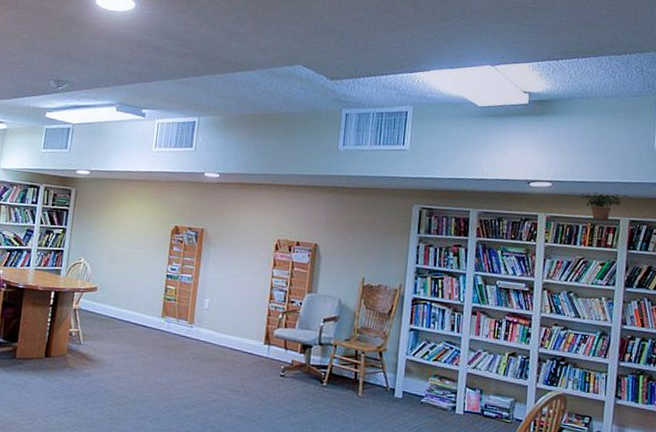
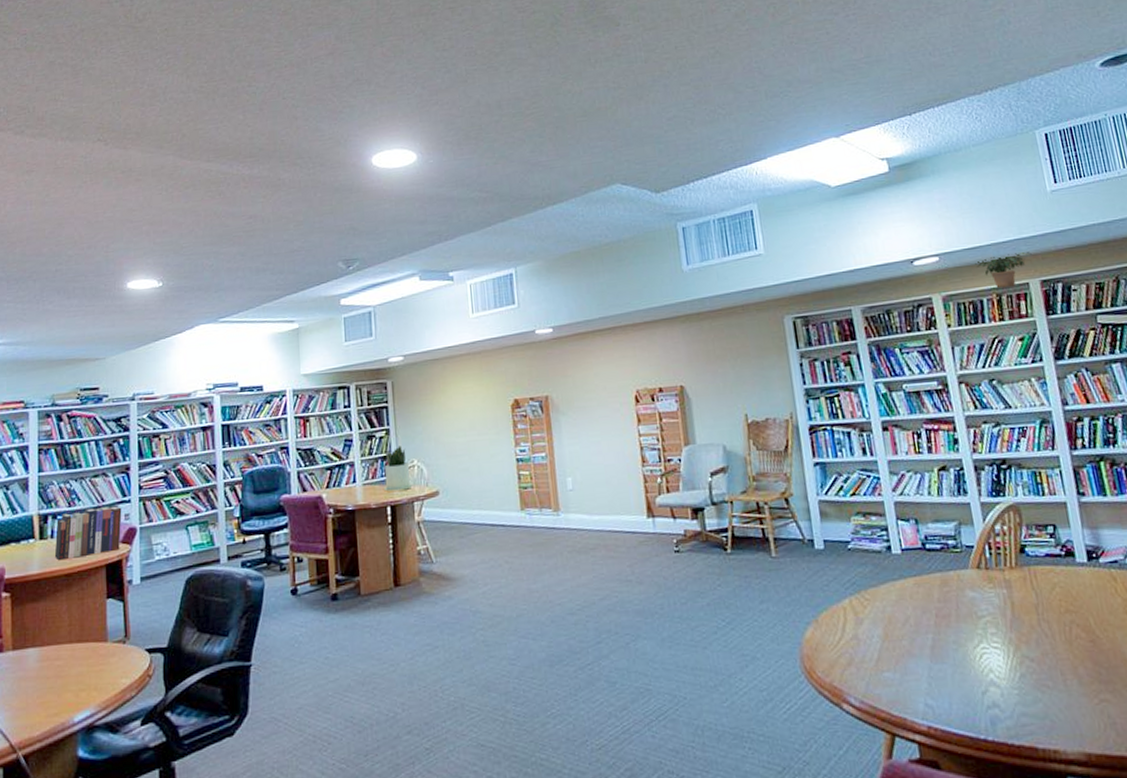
planter: none [52,244,77,282] -> present [384,445,413,493]

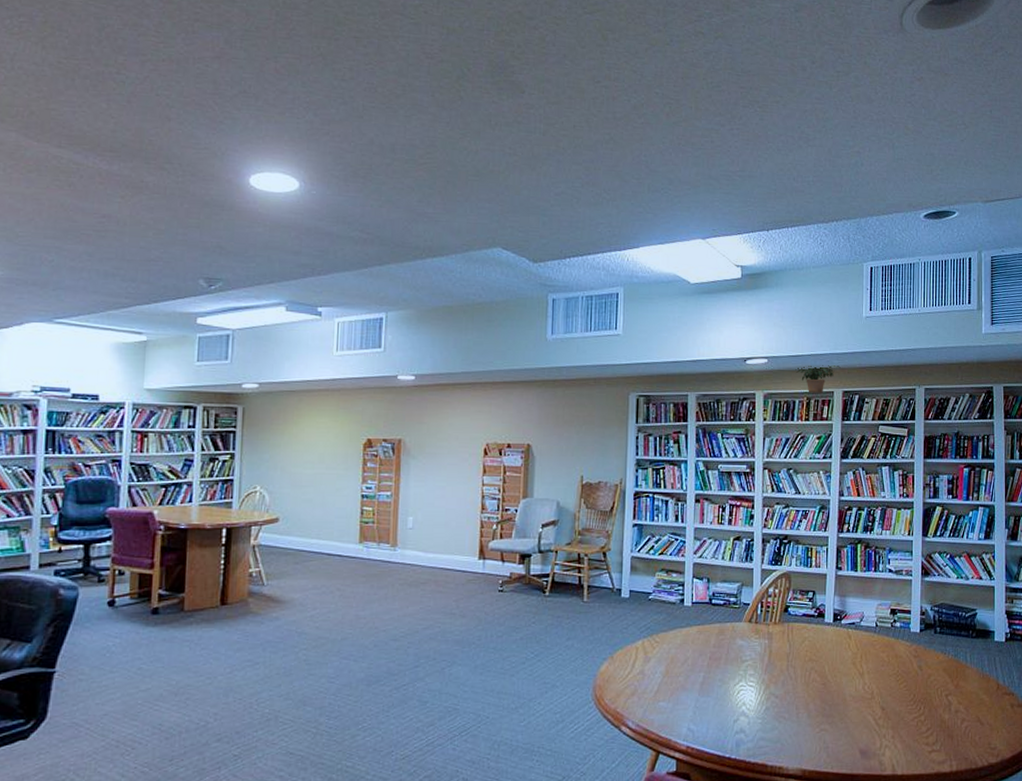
planter: present [384,445,413,493] -> none [221,471,252,515]

